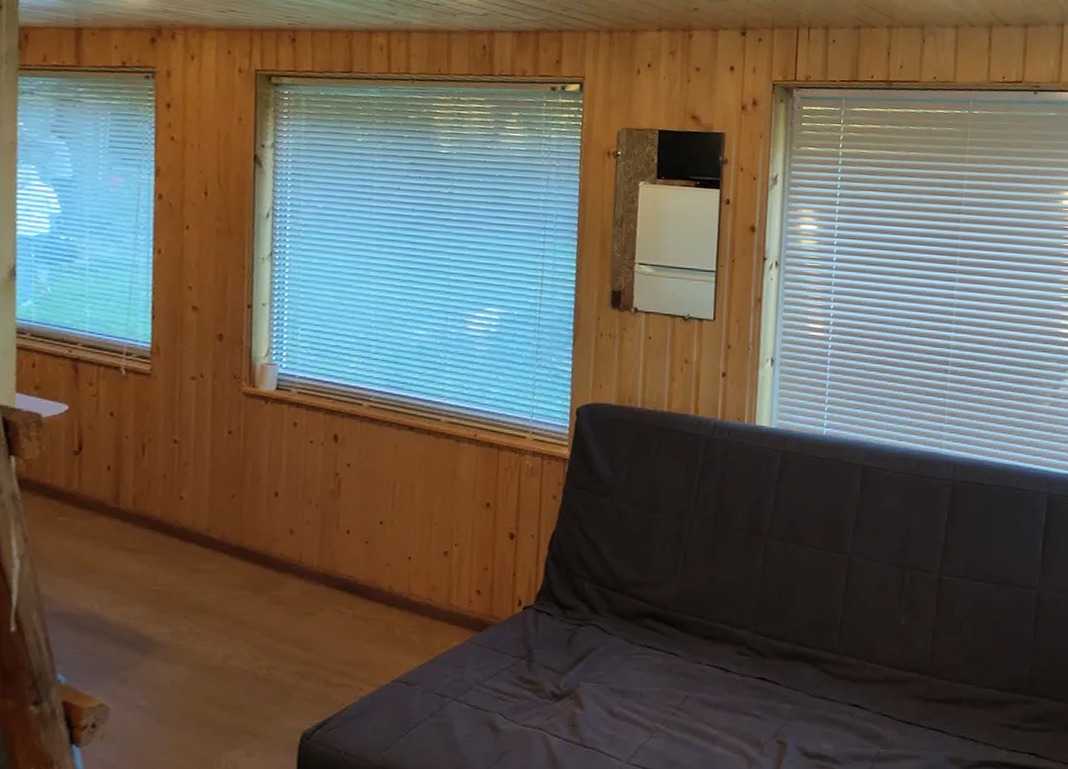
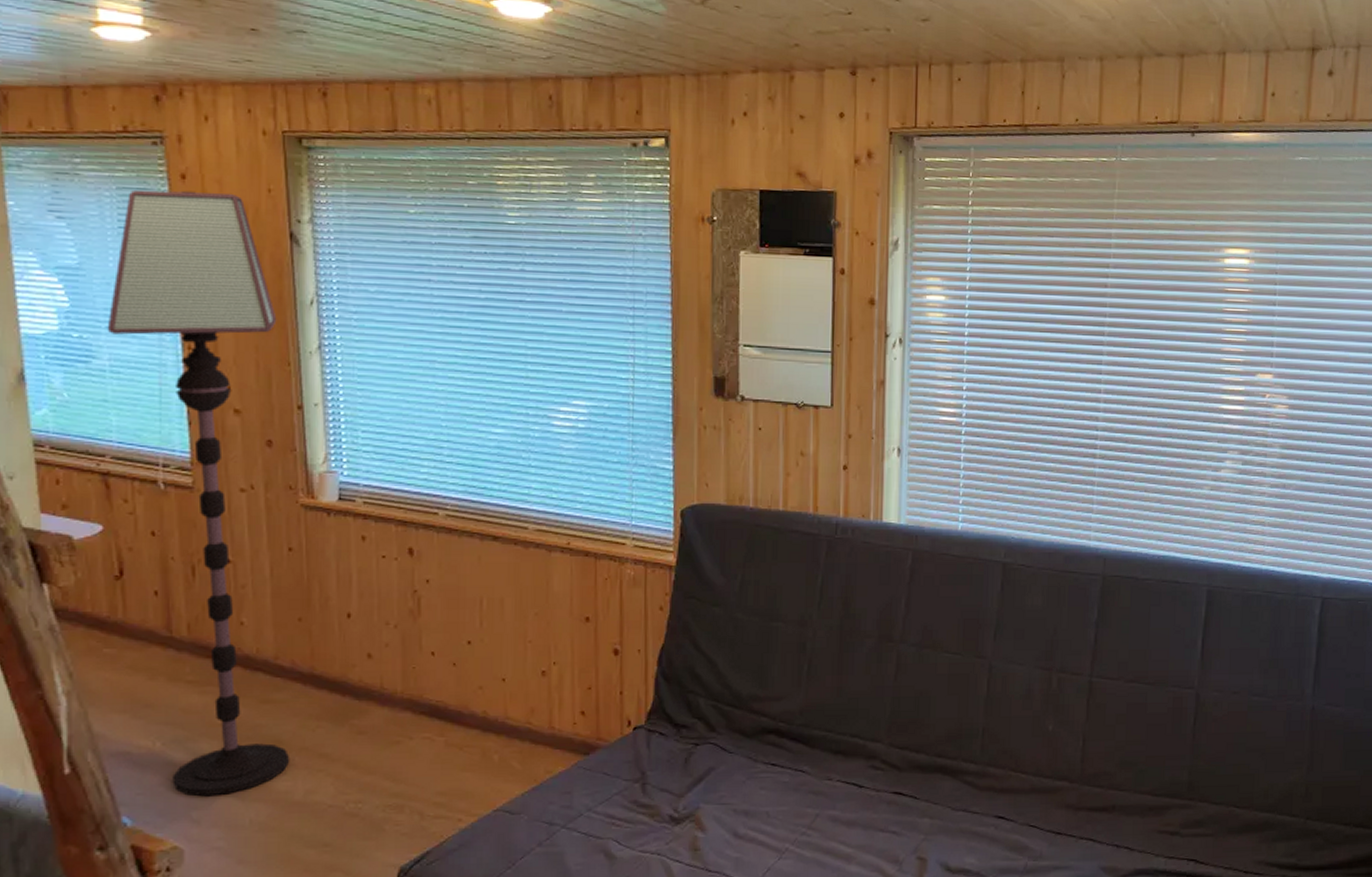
floor lamp: none [90,115,237,658] -> present [107,189,290,797]

